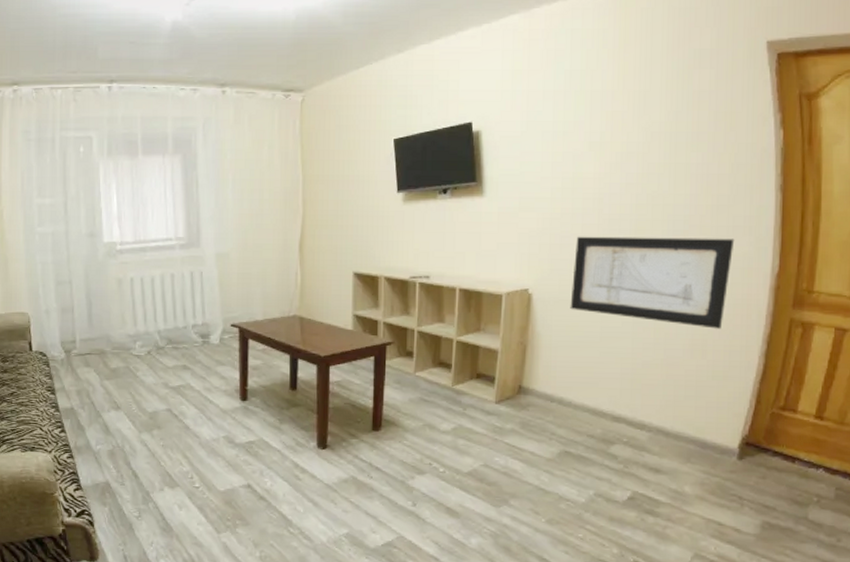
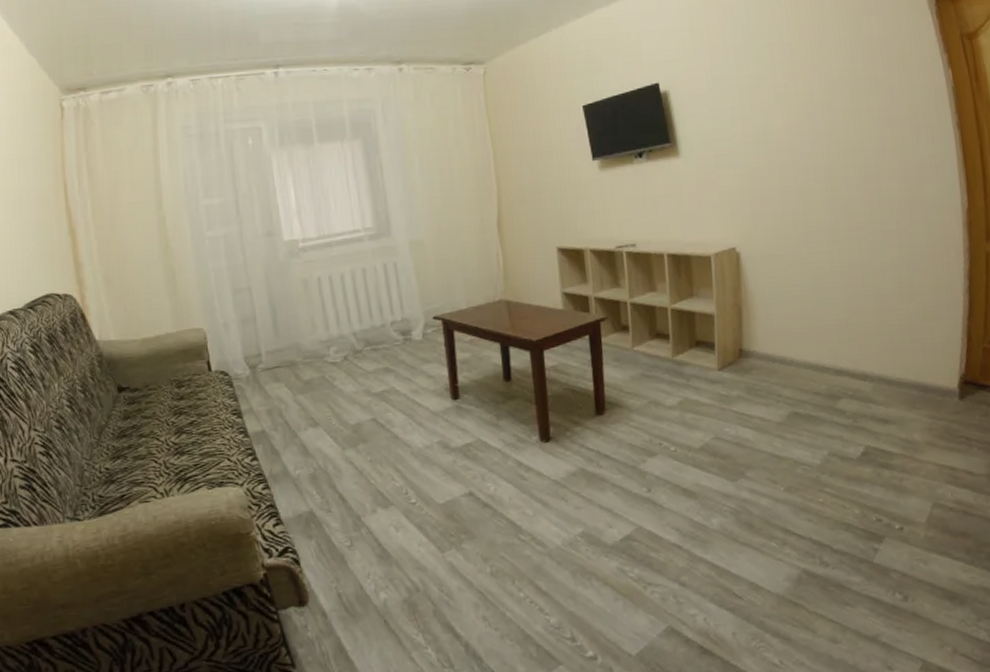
wall art: present [570,236,735,329] -> none [775,178,925,270]

